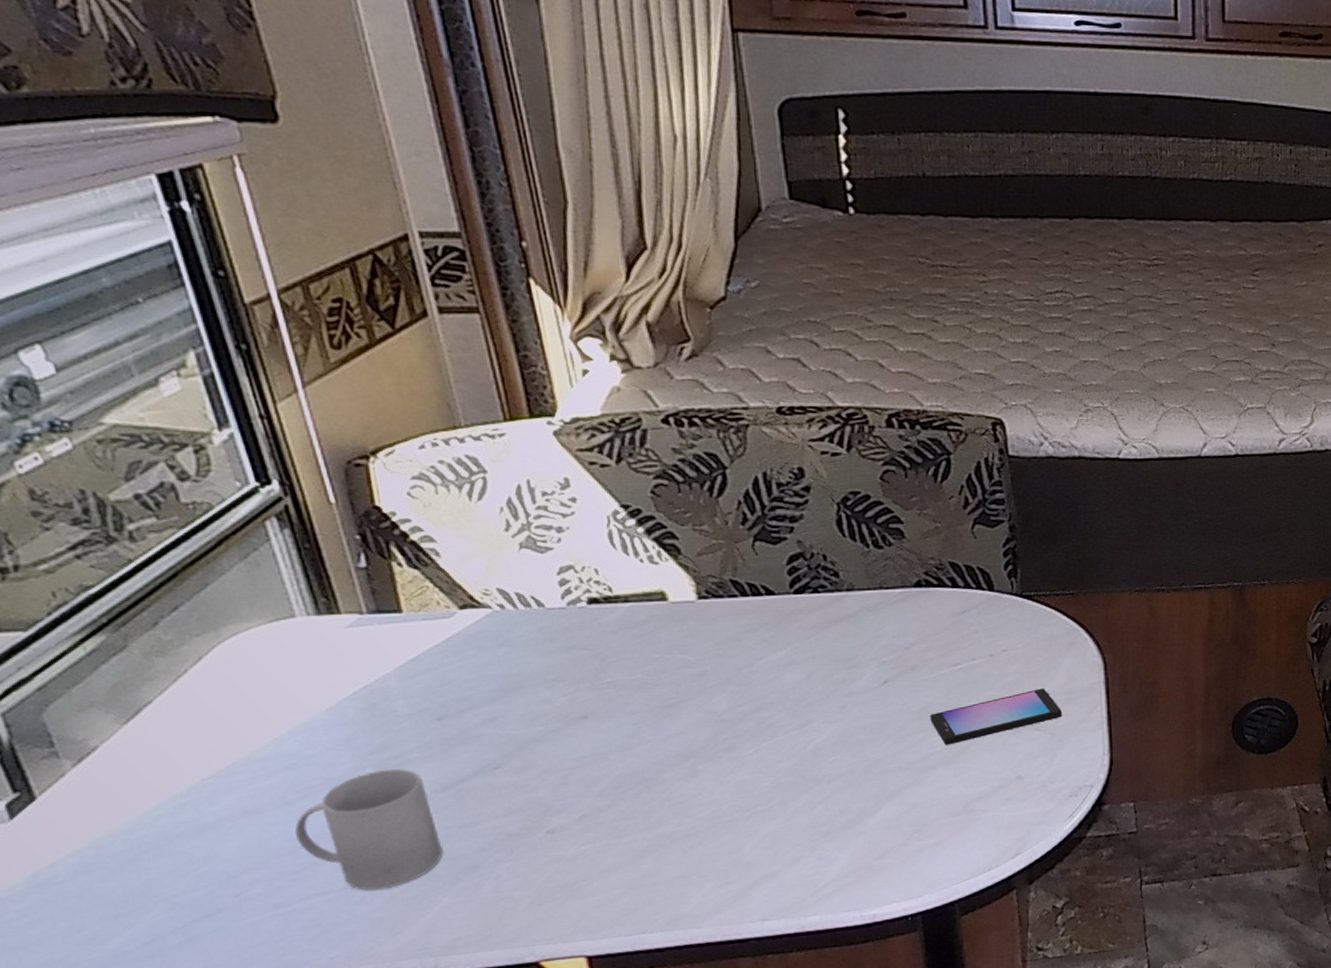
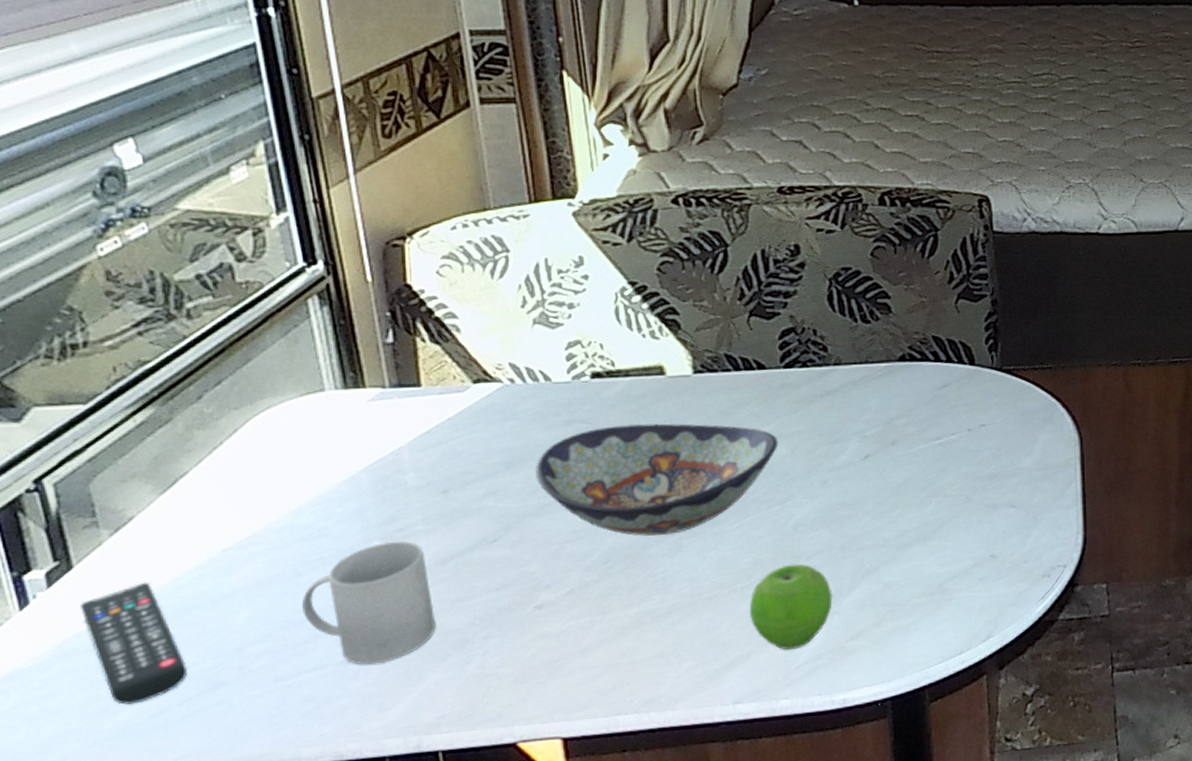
remote control: none [49,812,178,934] -> present [79,582,187,706]
decorative bowl: none [535,649,793,762] -> present [536,423,779,536]
fruit: none [771,787,857,869] -> present [749,564,833,650]
smartphone: present [930,688,1063,746] -> none [908,464,1038,522]

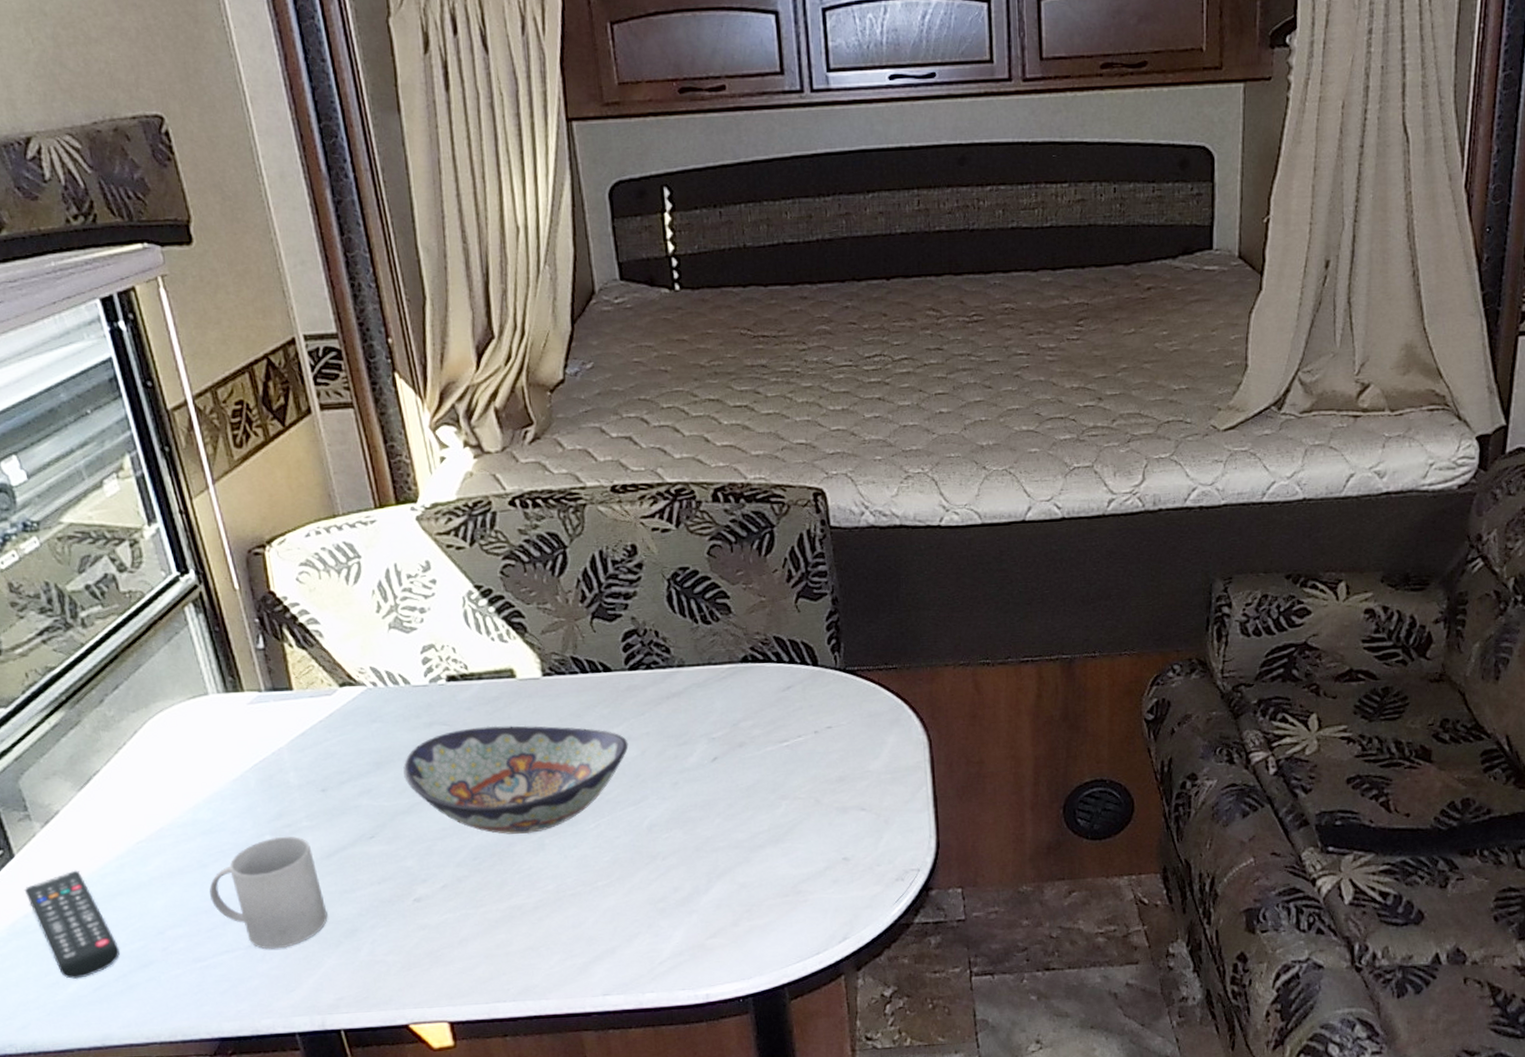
fruit: present [749,564,833,650] -> none [611,863,690,946]

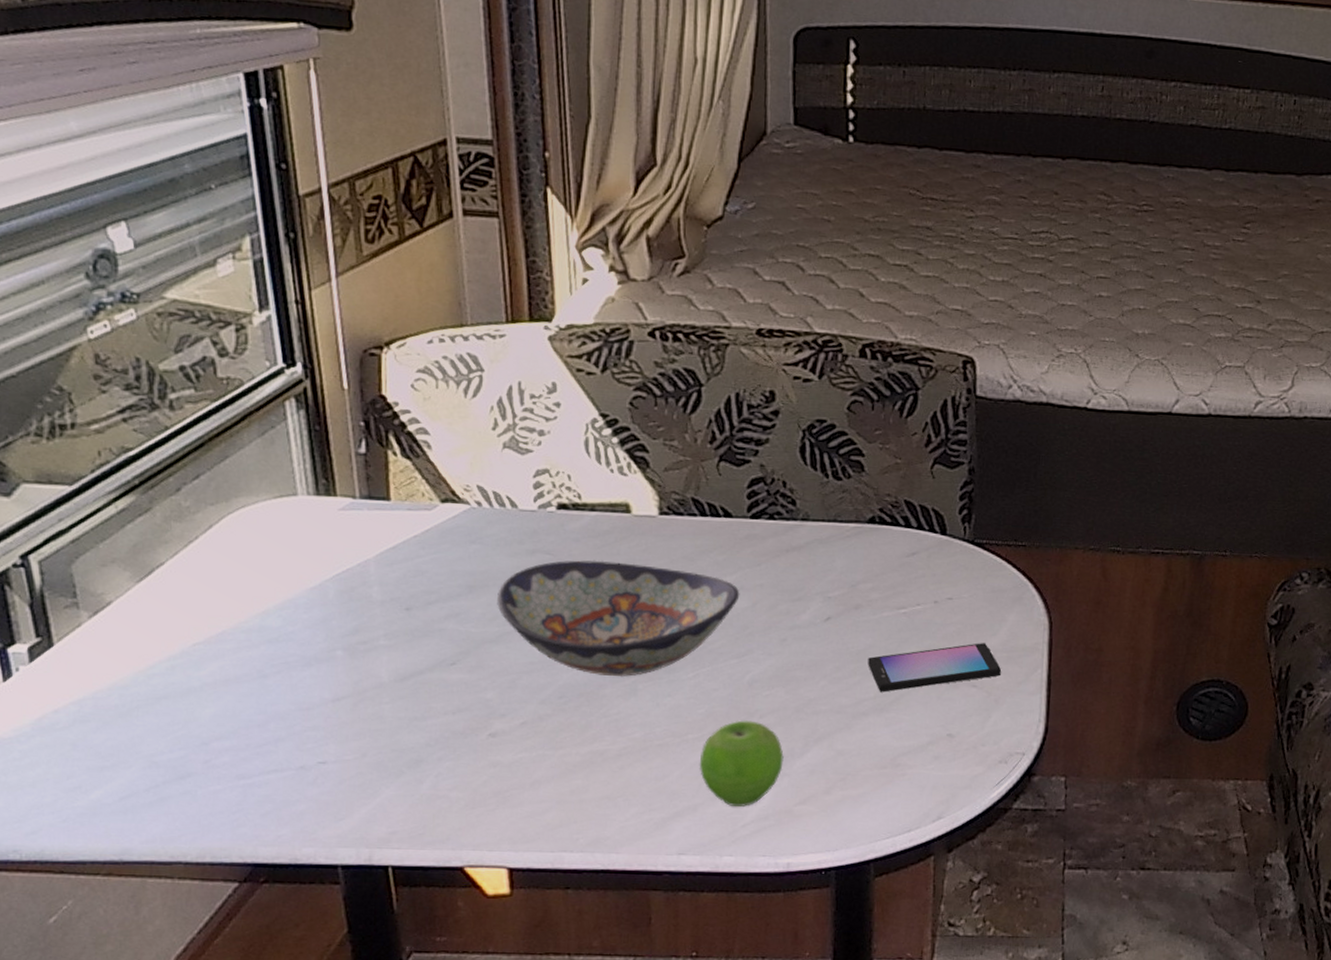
remote control: present [24,870,120,980] -> none [58,667,155,786]
mug: present [209,836,328,950] -> none [266,653,393,773]
fruit: none [611,863,690,946] -> present [699,720,784,807]
smartphone: none [758,767,888,824] -> present [868,643,1002,693]

